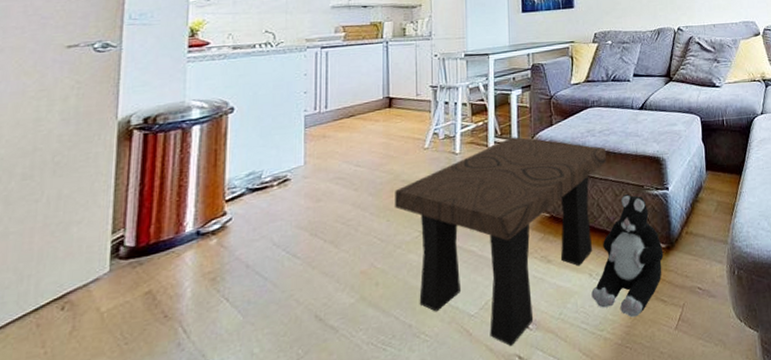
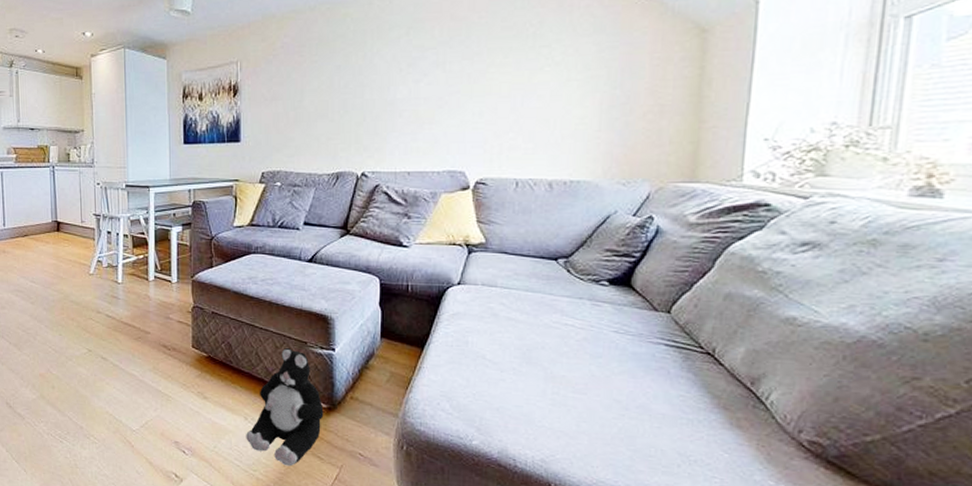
side table: present [395,136,606,346] -> none [65,274,268,464]

